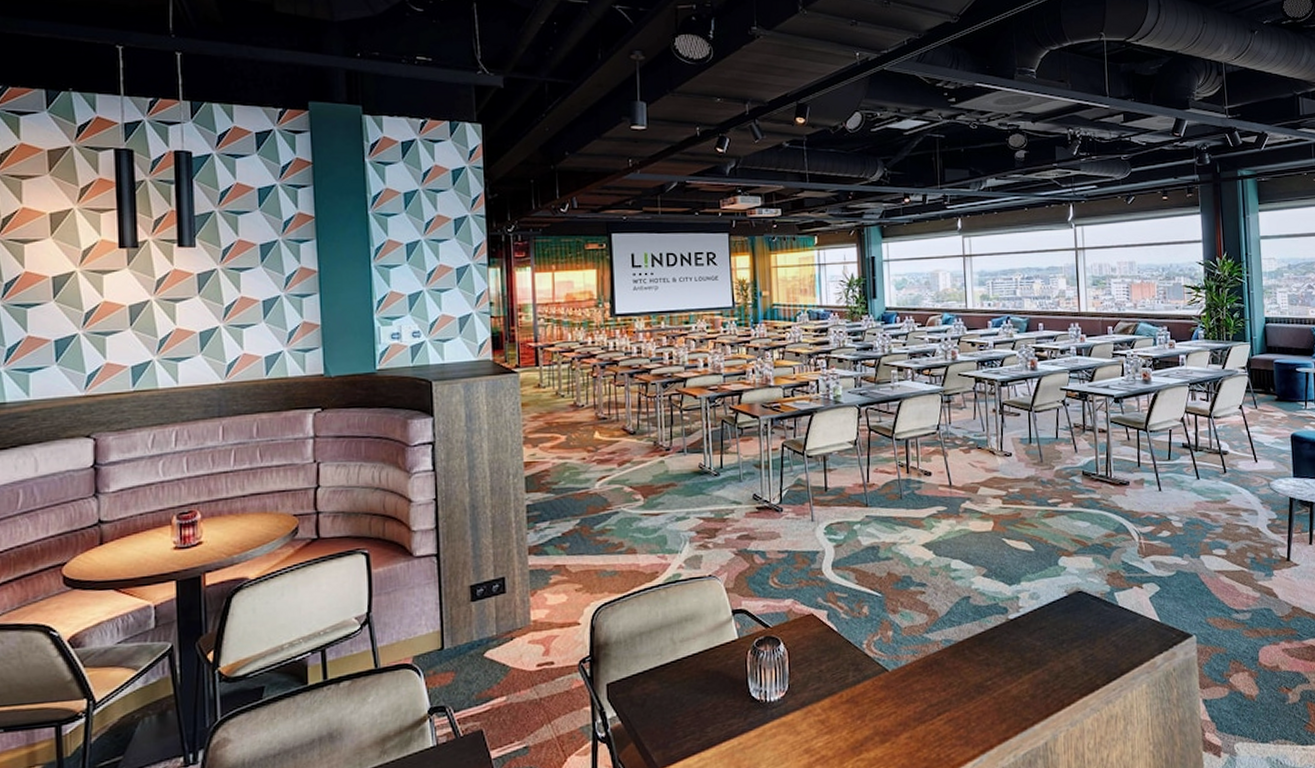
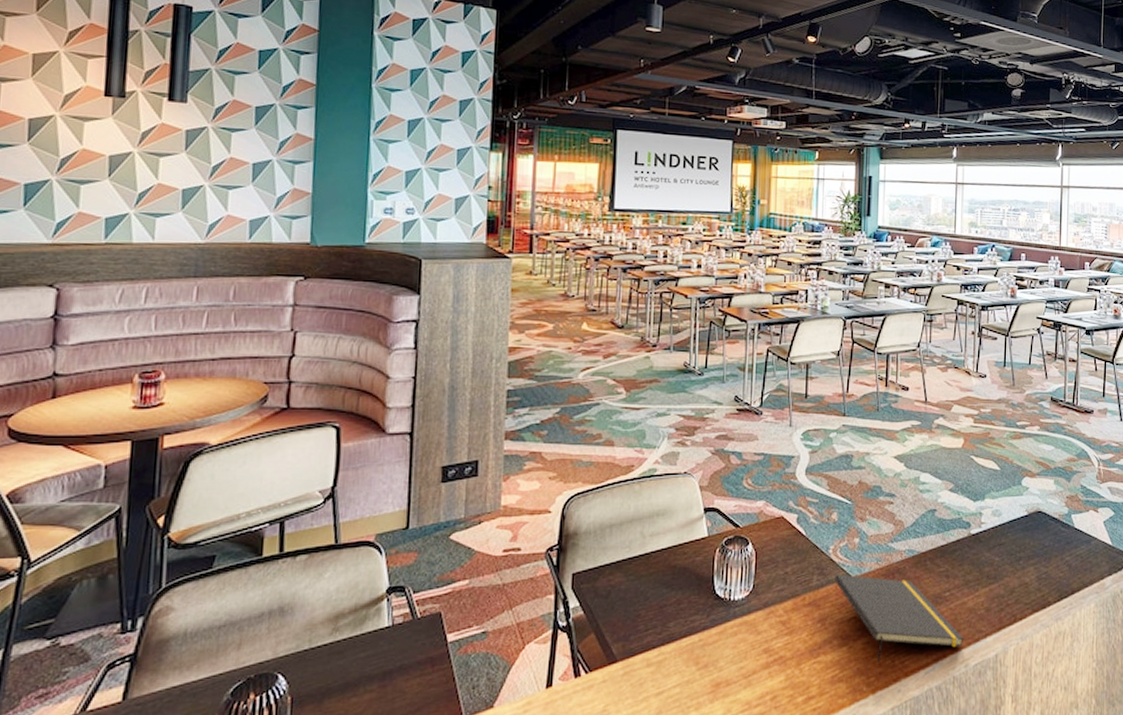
notepad: none [871,668,1011,757] -> present [835,574,964,662]

